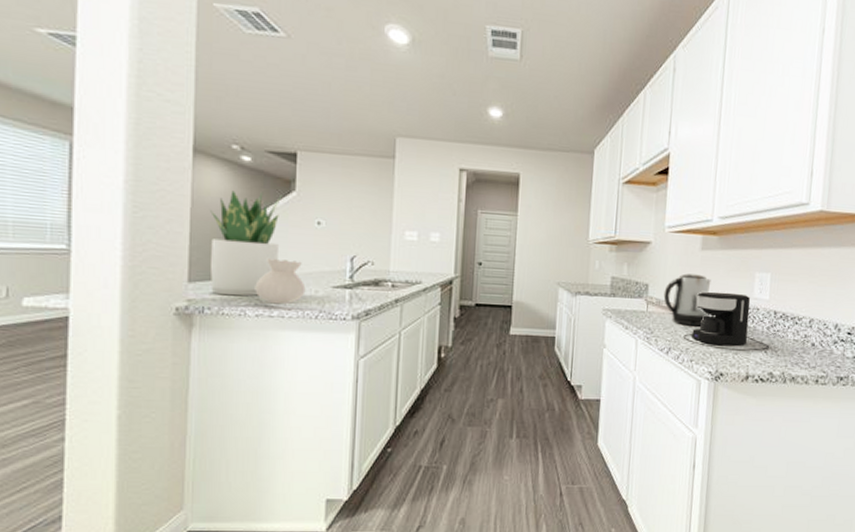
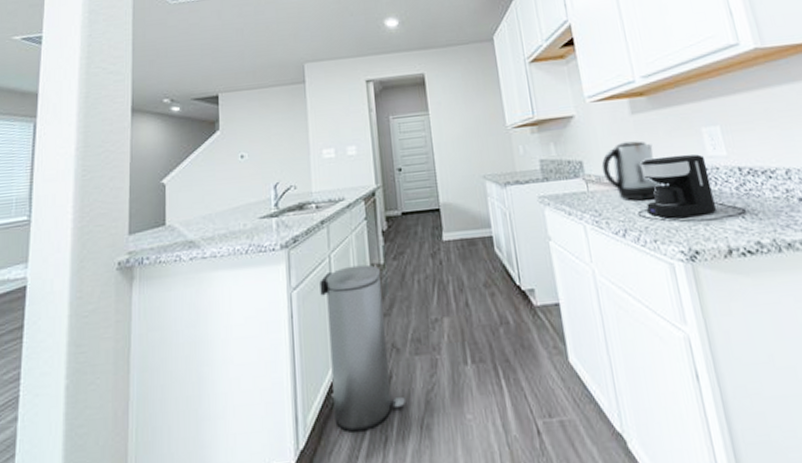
planter: present [209,190,283,297] -> none [147,136,209,243]
money bag: present [255,257,306,305] -> none [188,197,235,245]
pedal bin: none [387,344,453,480] -> present [319,264,405,432]

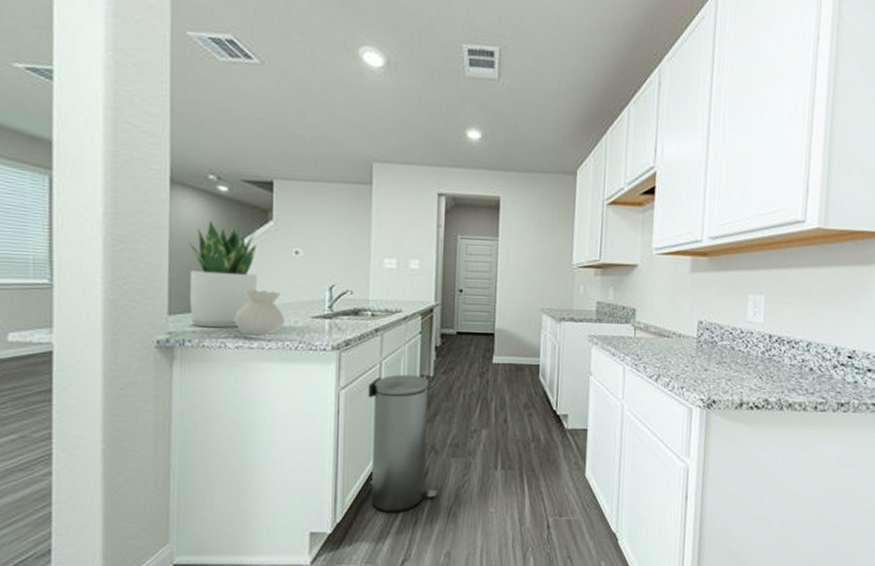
planter: none [147,136,209,243] -> present [188,221,260,328]
money bag: none [188,197,235,245] -> present [234,288,285,336]
kettle: present [601,141,662,201] -> none [651,297,702,352]
coffee maker: present [637,154,746,223] -> none [672,315,764,377]

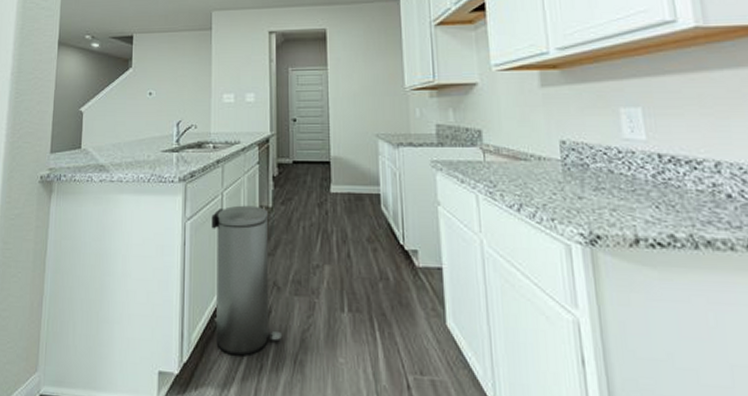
planter: present [188,221,260,328] -> none [66,71,122,164]
money bag: present [234,288,285,336] -> none [99,127,140,170]

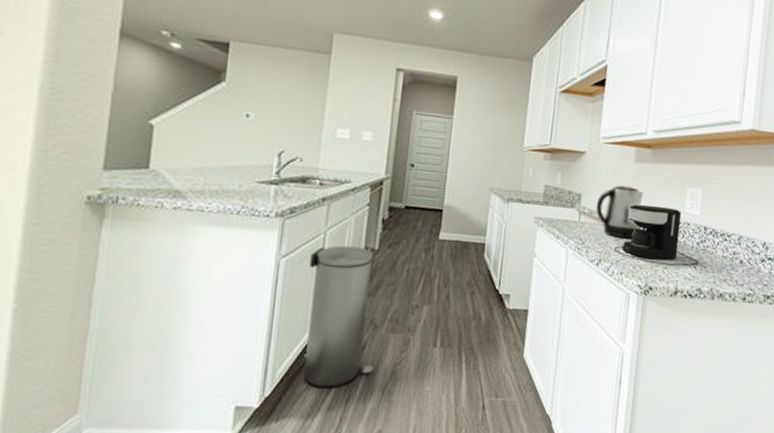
kettle: none [502,115,566,177] -> present [595,185,644,239]
coffee maker: none [536,134,661,207] -> present [613,204,699,266]

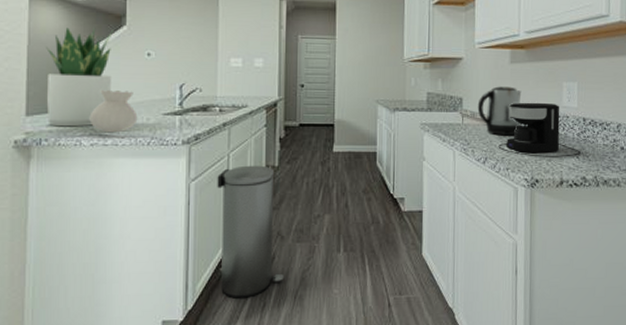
planter: none [127,77,212,188] -> present [46,27,114,127]
money bag: none [174,148,229,198] -> present [89,89,138,133]

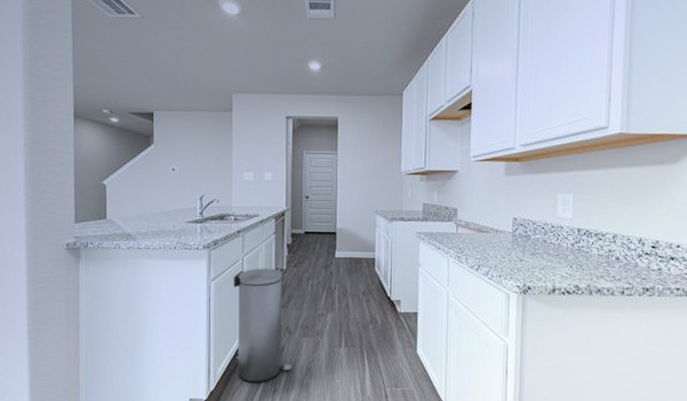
planter: present [46,27,114,127] -> none [89,146,144,233]
money bag: present [89,89,138,133] -> none [126,200,165,238]
kettle: present [477,86,522,136] -> none [471,198,516,245]
coffee maker: present [498,102,581,157] -> none [491,213,574,266]

